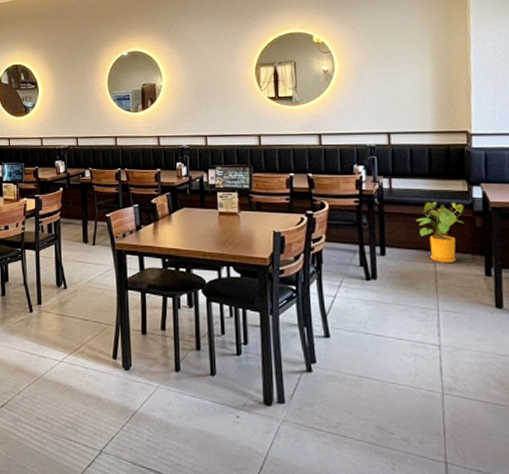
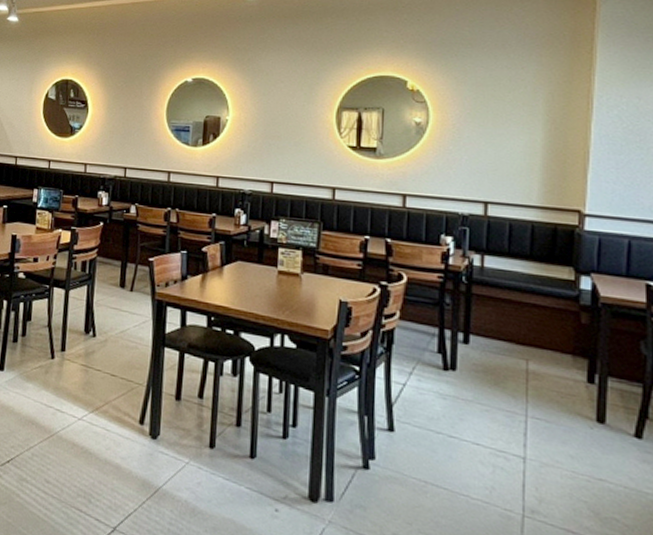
house plant: present [416,201,465,264] -> none [509,287,569,363]

